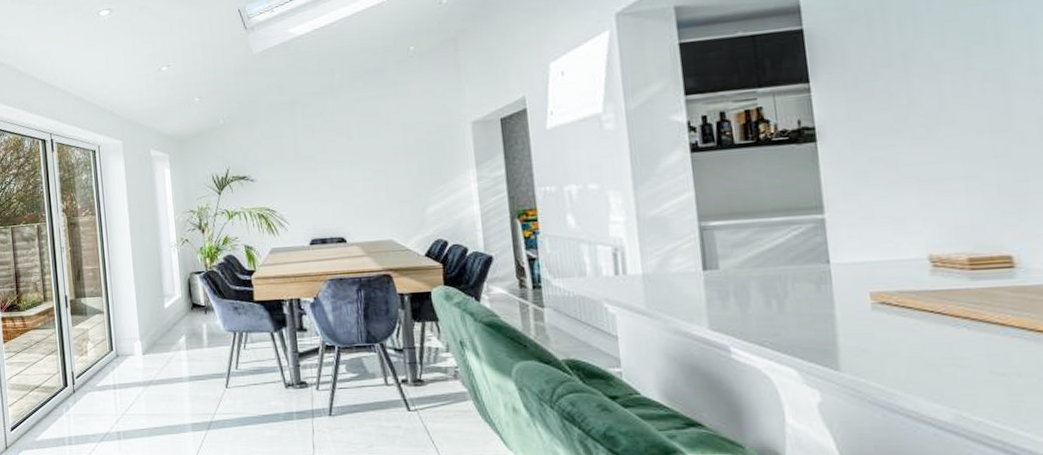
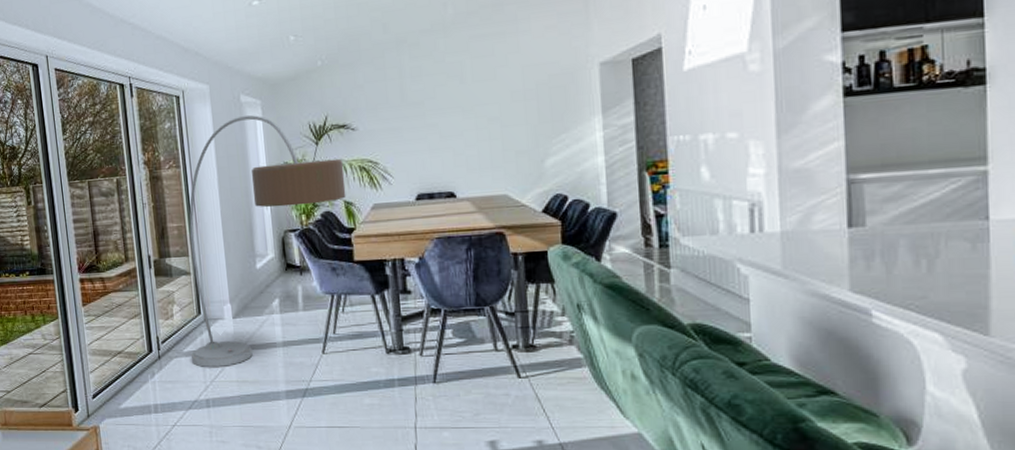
floor lamp: none [103,167,247,402] -> present [189,114,346,368]

